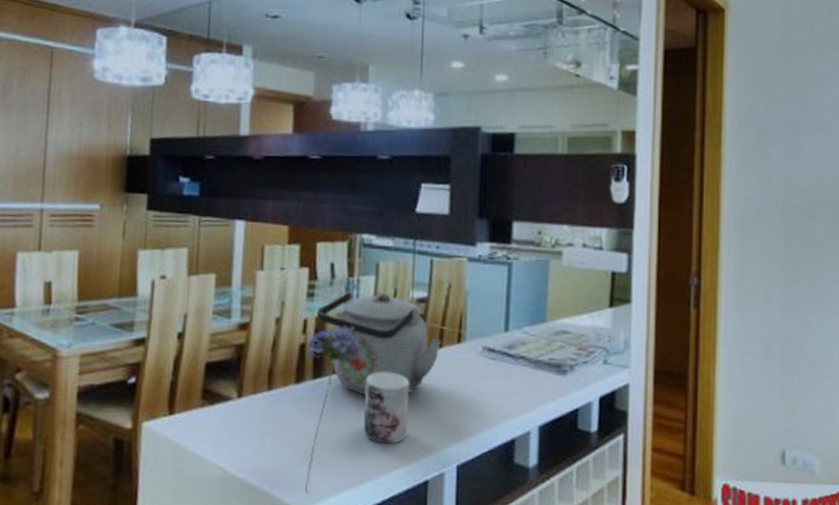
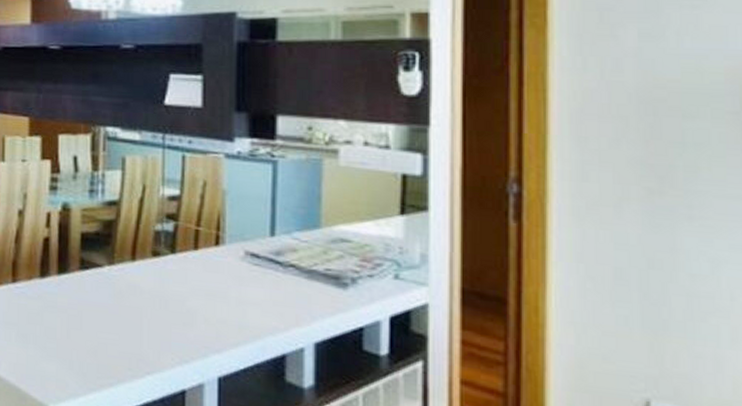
flower: present [305,325,360,493] -> none [51,220,107,390]
kettle: present [317,291,442,396] -> none [61,185,197,295]
mug: present [363,372,409,445] -> none [112,271,162,348]

